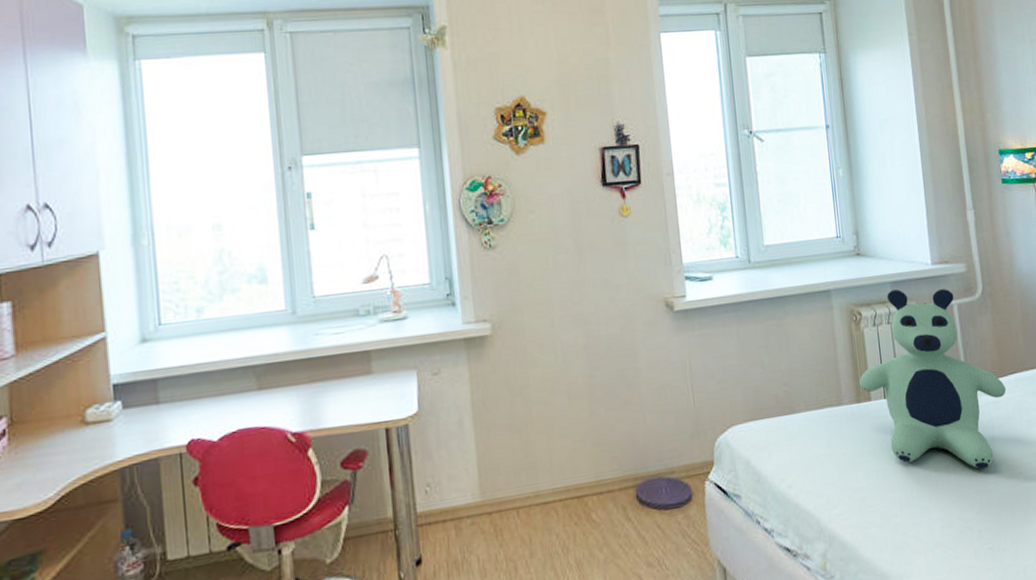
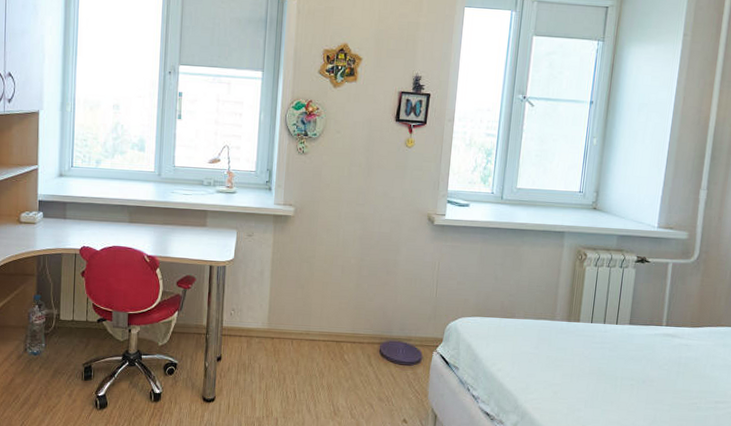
bear: present [859,289,1006,470] -> none [573,242,699,394]

